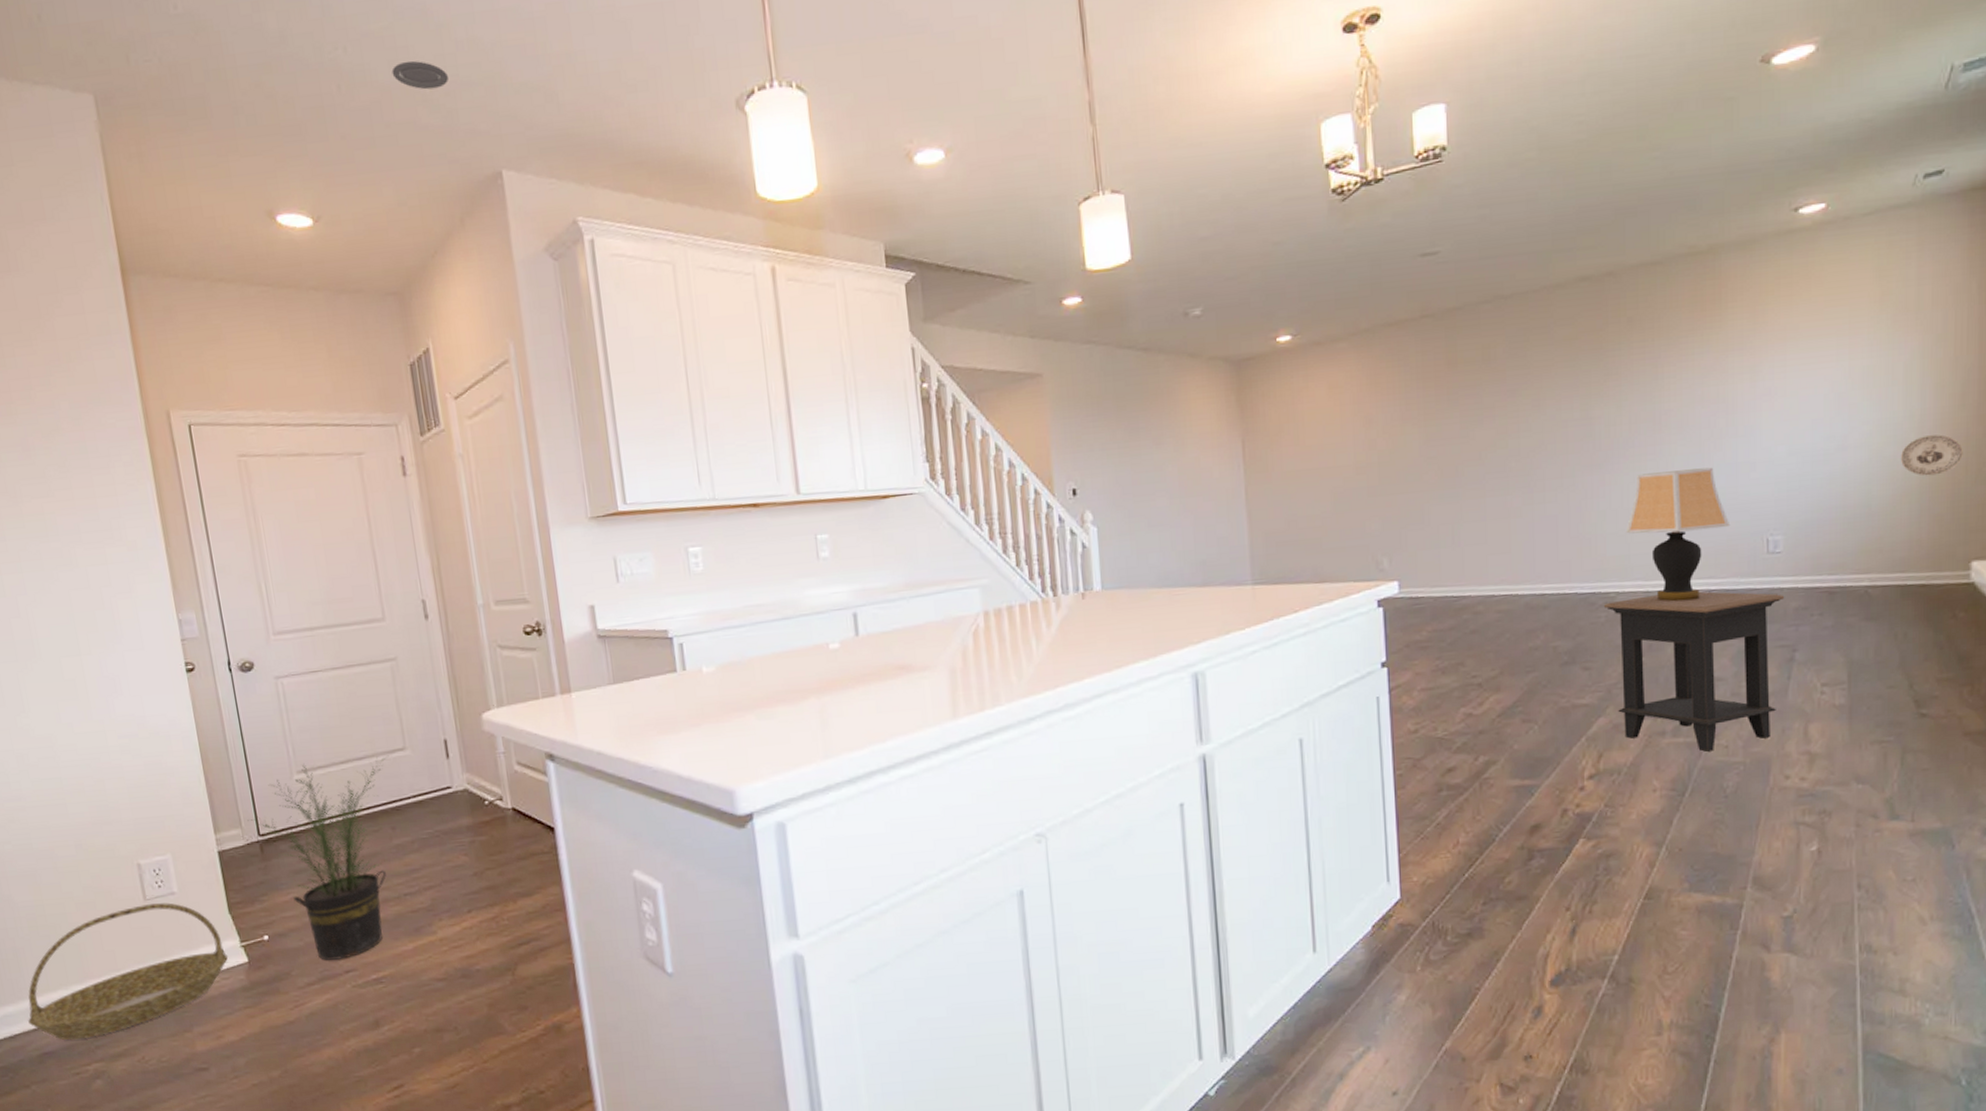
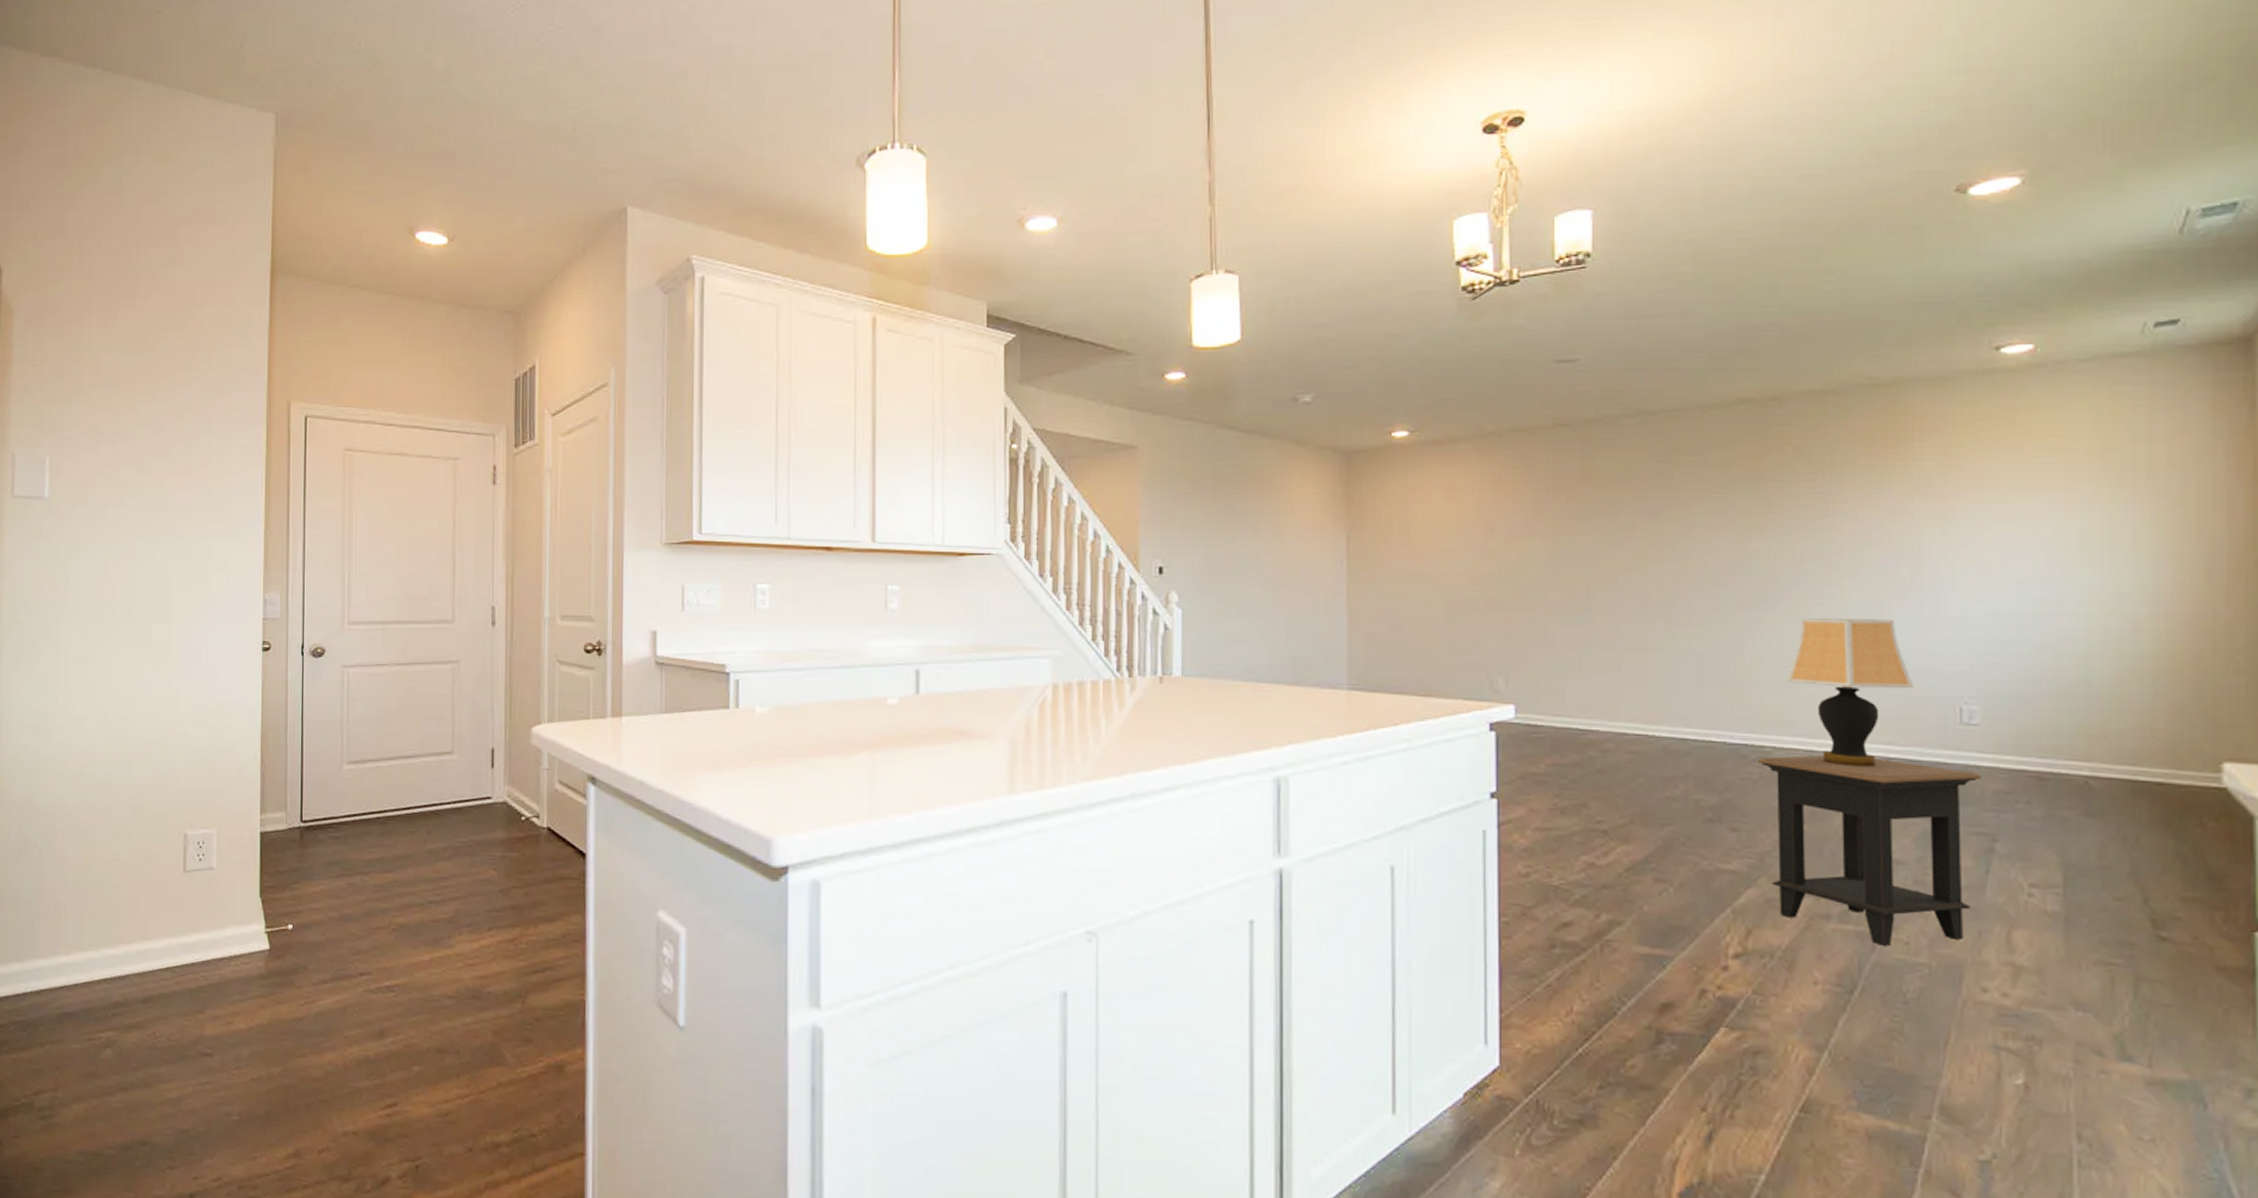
basket: present [28,902,229,1040] -> none [56,876,252,1005]
potted plant: present [247,755,389,961] -> none [293,755,437,961]
recessed light: present [391,61,449,90] -> none [540,102,590,129]
decorative plate: present [1900,434,1963,476] -> none [2128,611,2209,658]

